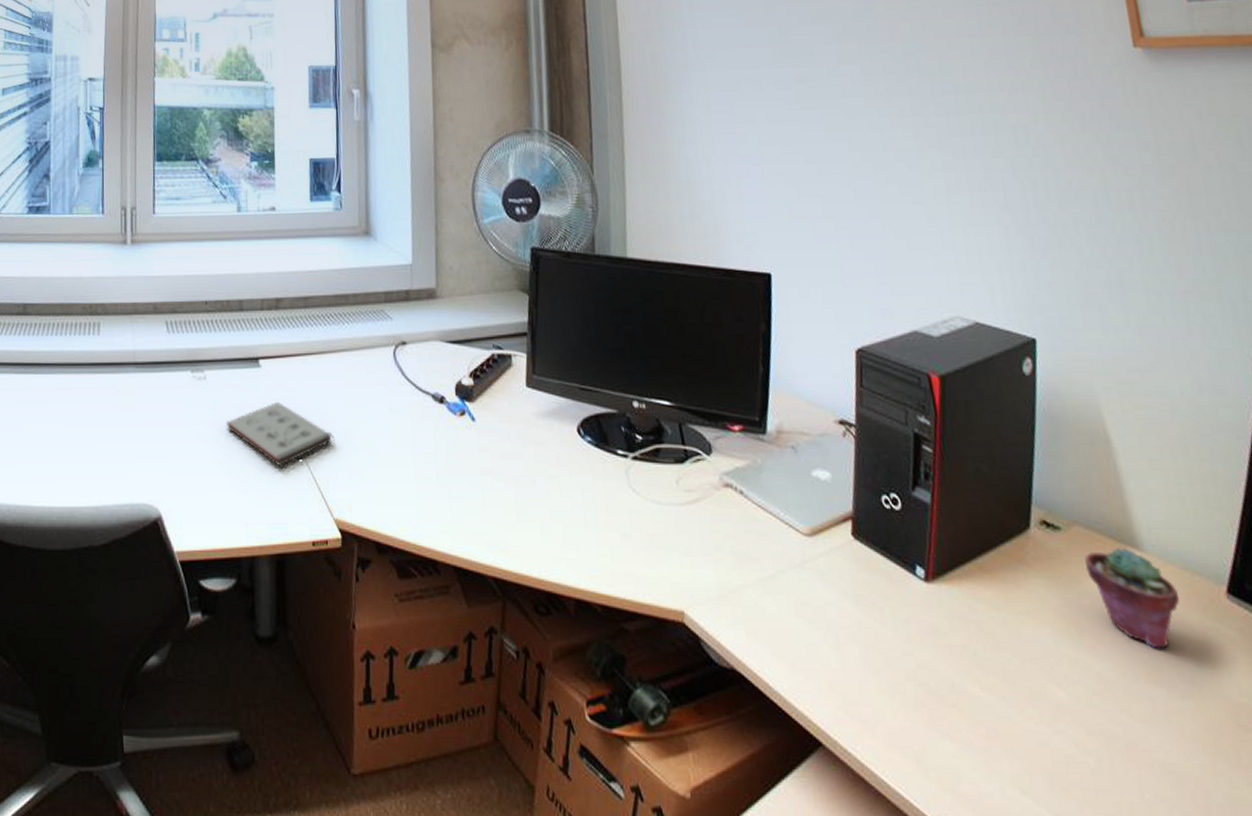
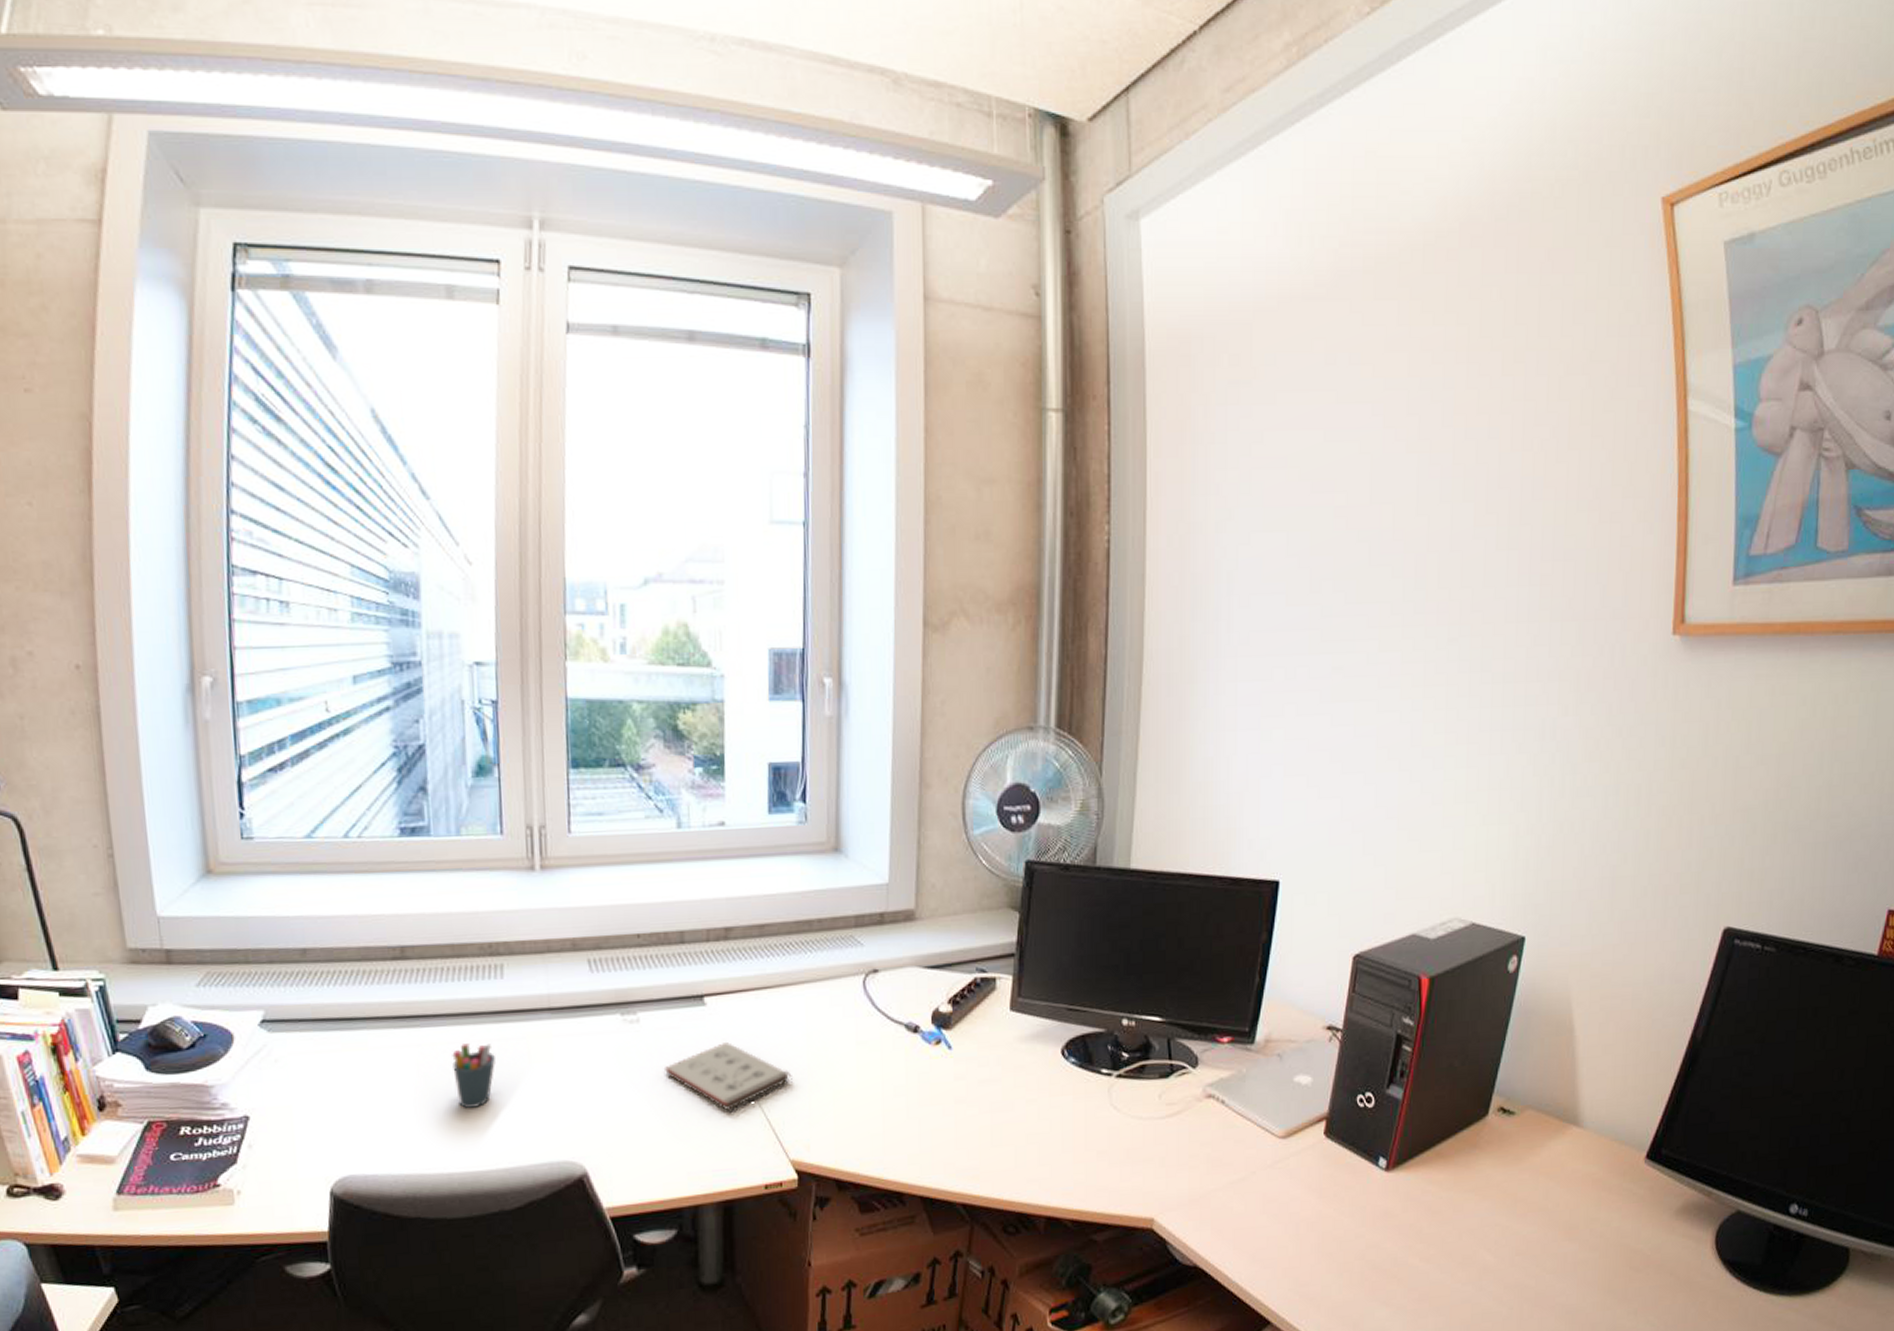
pen holder: none [57,390,91,449] -> present [452,1043,495,1110]
potted succulent: present [1085,548,1179,649] -> none [1530,1126,1605,1211]

